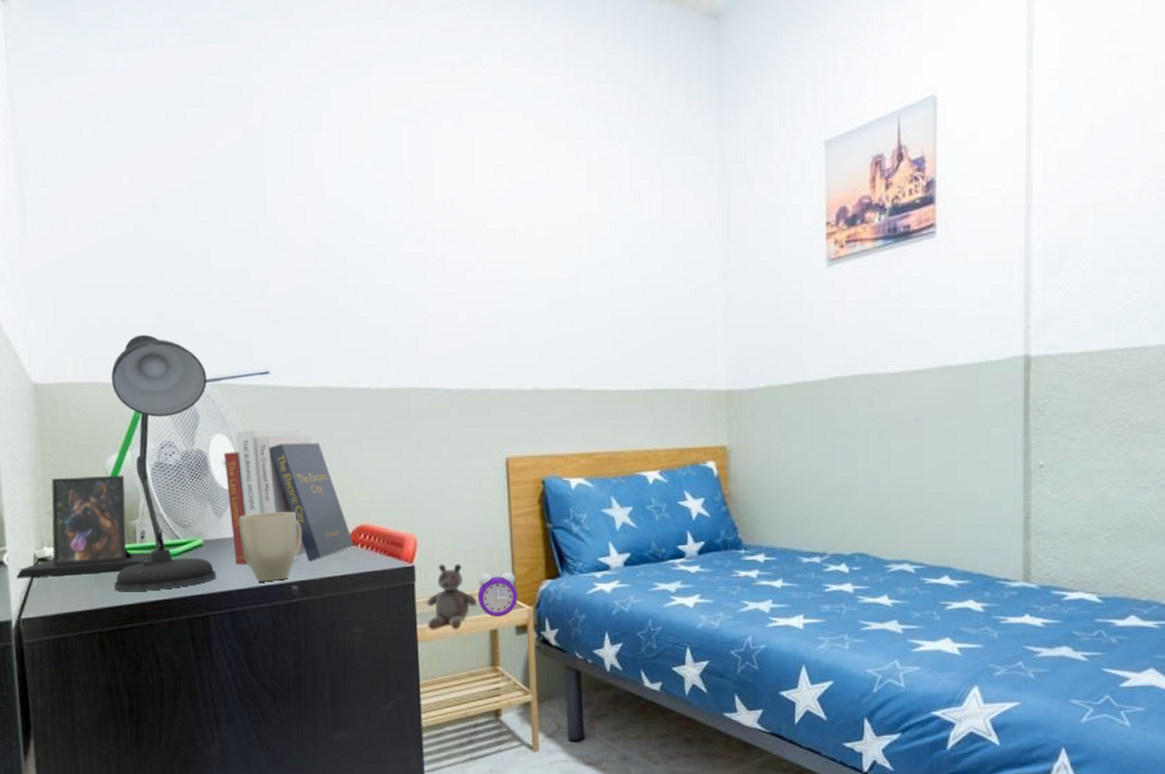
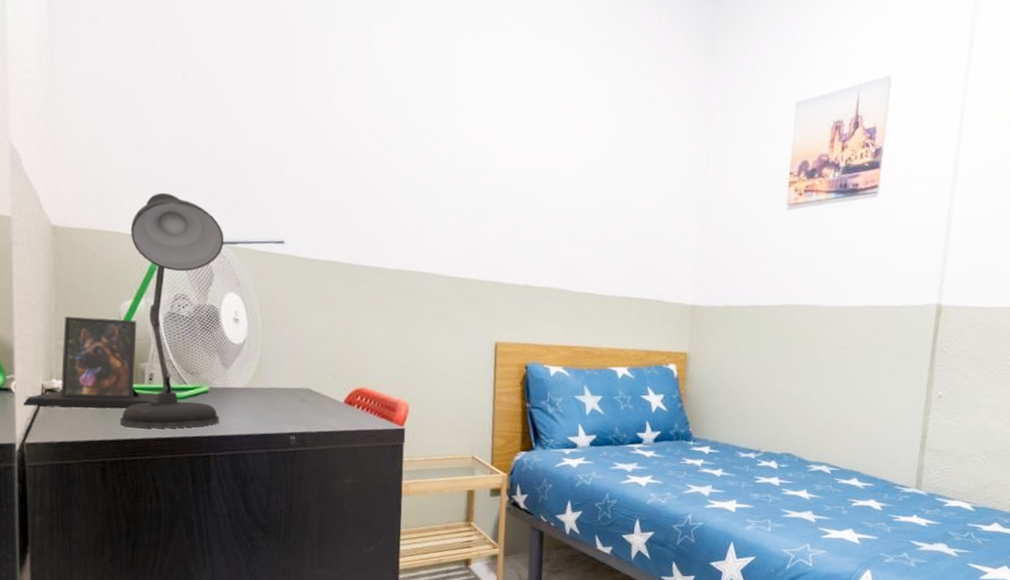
books: present [224,430,354,565] -> none [235,292,351,416]
mug: present [238,511,302,582] -> none [244,368,304,431]
stuffed animal: present [427,564,478,630] -> none [412,429,459,488]
alarm clock: present [477,571,517,617] -> none [459,441,495,480]

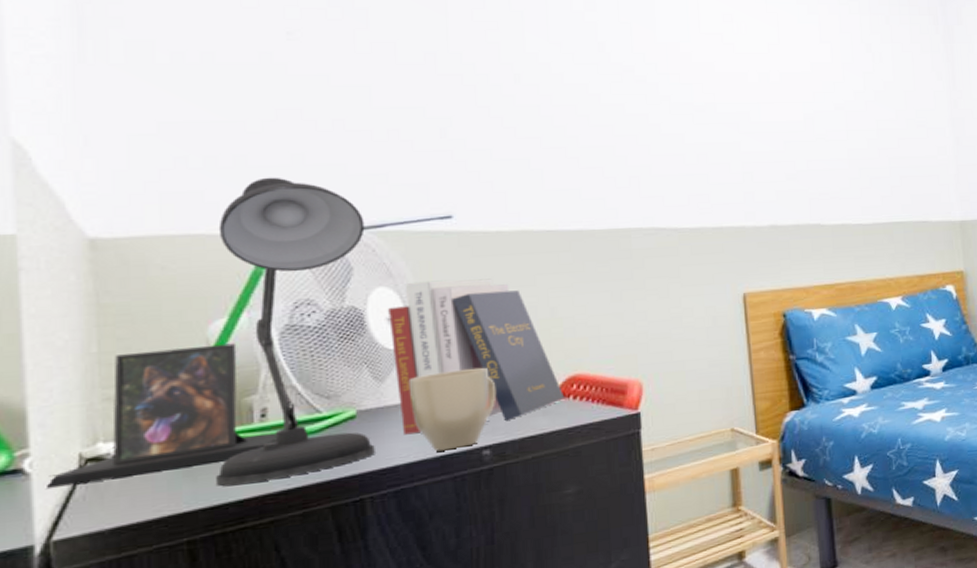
books: none [235,292,351,416] -> present [388,278,565,435]
mug: none [244,368,304,431] -> present [408,367,497,451]

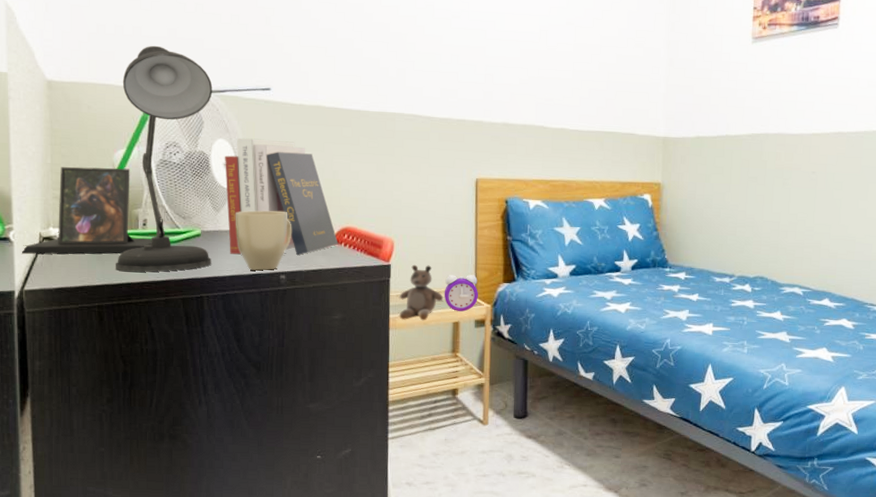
stuffed animal: none [656,405,715,479] -> present [399,264,444,321]
alarm clock: none [715,406,760,456] -> present [444,274,478,312]

